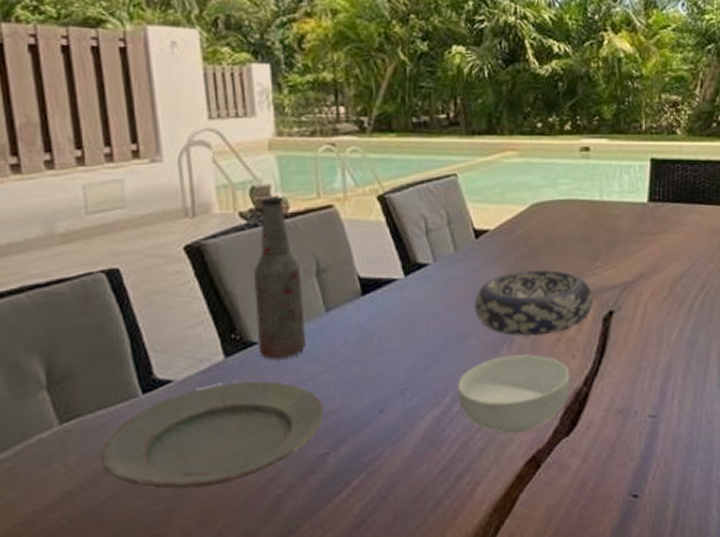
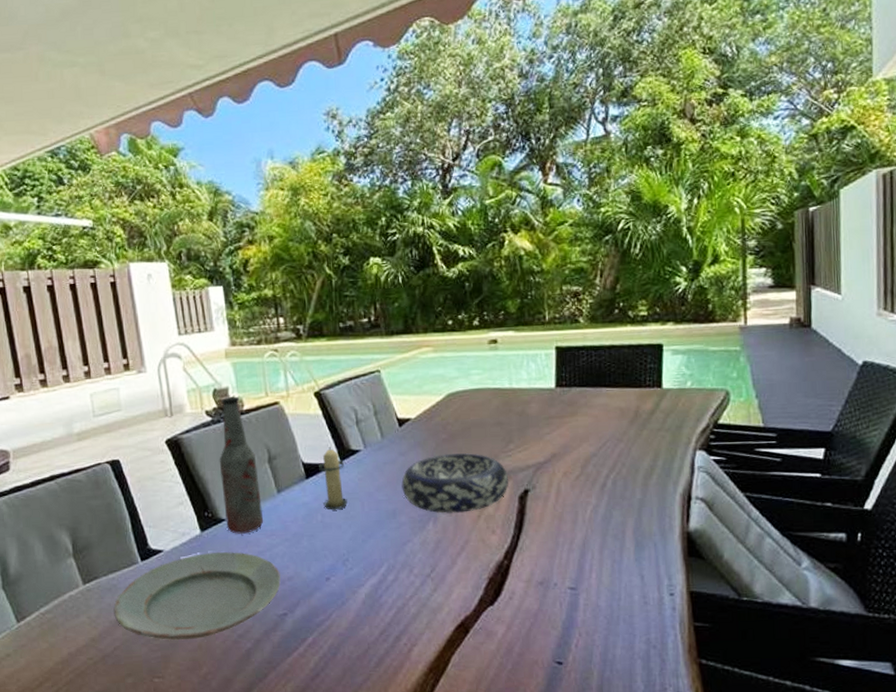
candle: none [378,259,410,332] -> present [319,447,347,510]
cereal bowl: present [456,354,571,434] -> none [390,529,493,601]

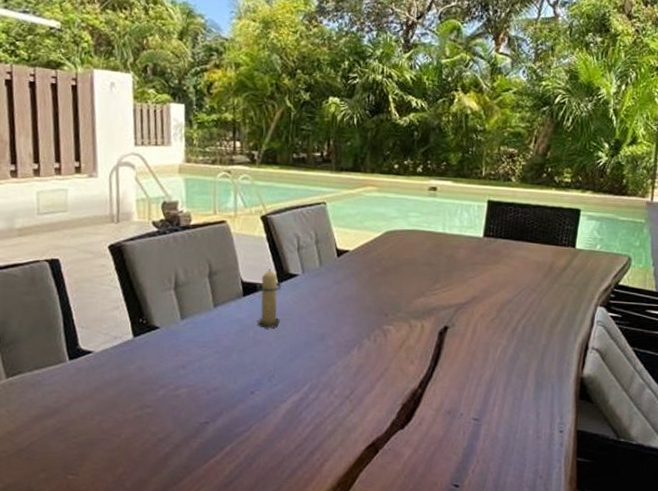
plate: present [113,552,281,640] -> none [34,358,207,440]
bottle: present [219,397,264,534] -> none [159,211,198,343]
decorative bowl: present [401,453,508,513] -> none [333,286,431,342]

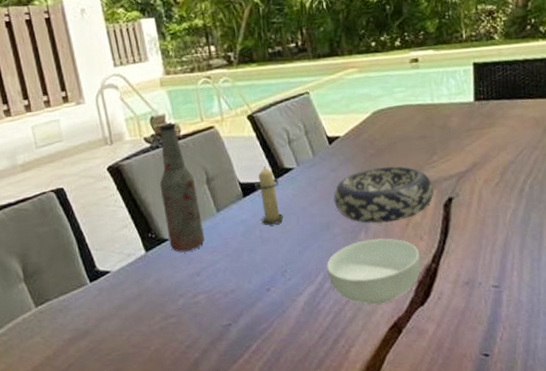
bottle: none [159,211,198,343] -> present [158,123,205,252]
cereal bowl: none [314,356,409,422] -> present [326,238,421,305]
decorative bowl: none [333,286,431,342] -> present [333,166,434,223]

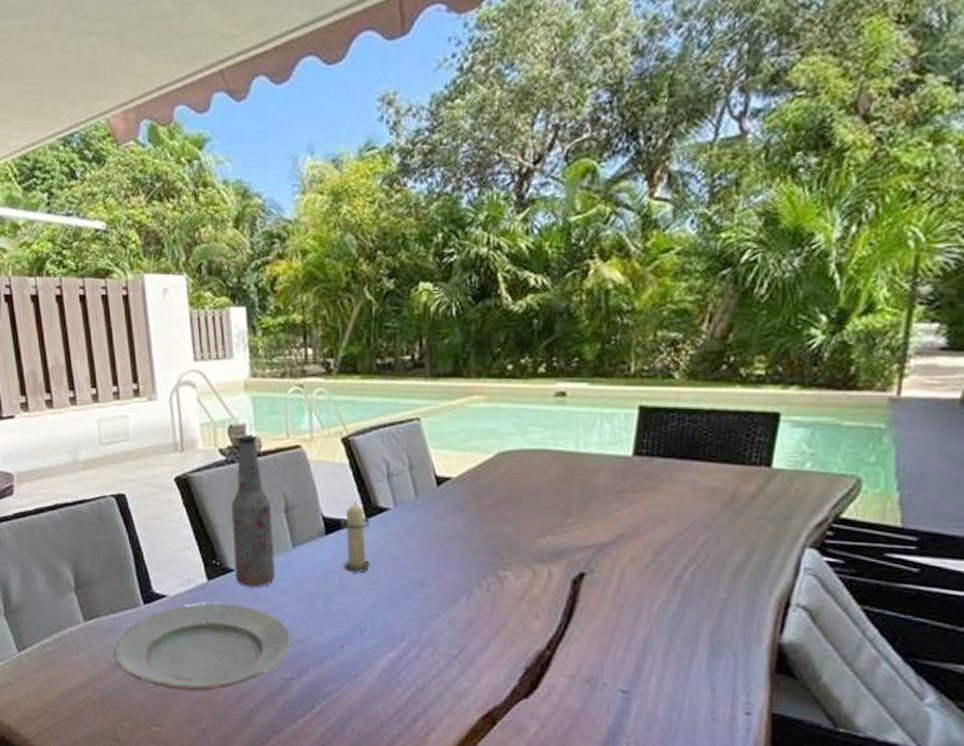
plate: none [66,269,224,355] -> present [114,603,290,692]
cereal bowl: present [326,238,421,305] -> none [413,607,533,688]
decorative bowl: present [333,166,434,223] -> none [434,521,561,592]

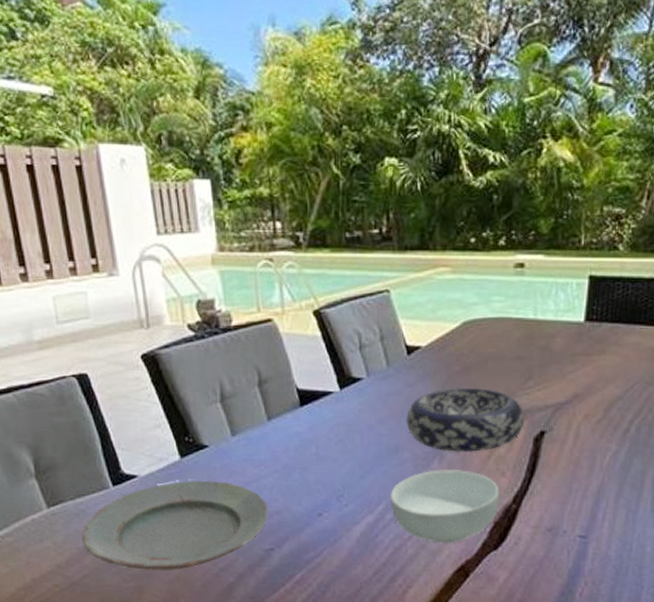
bottle: present [231,436,276,588] -> none [202,310,251,462]
candle: present [341,502,371,573] -> none [315,373,345,442]
cereal bowl: none [413,607,533,688] -> present [389,468,501,544]
decorative bowl: none [434,521,561,592] -> present [406,387,524,452]

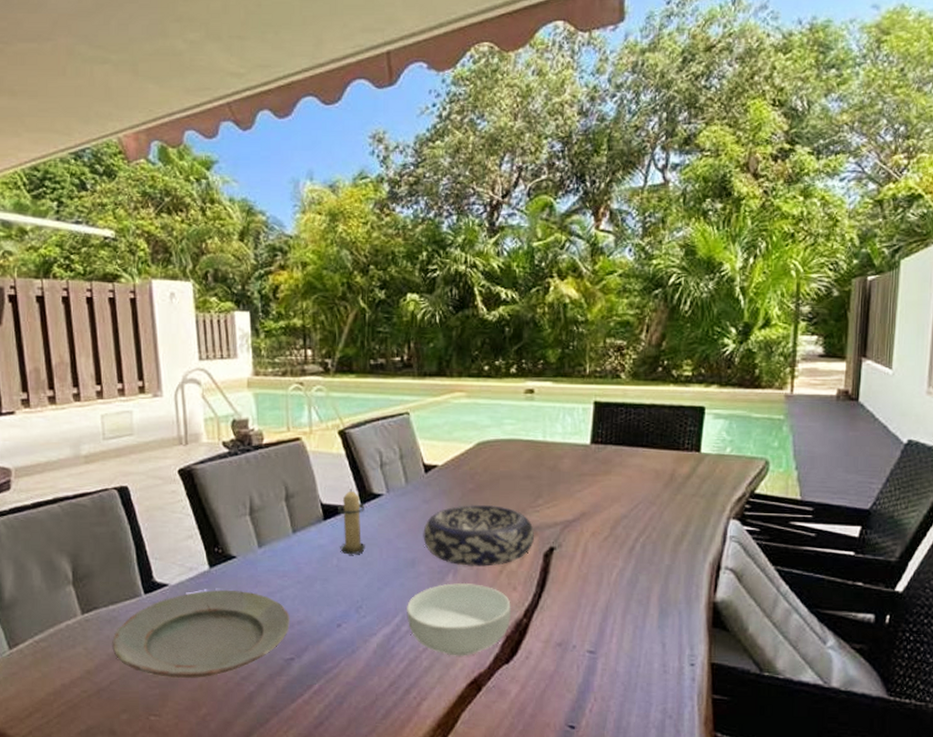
candle: none [315,373,345,442] -> present [338,489,366,555]

